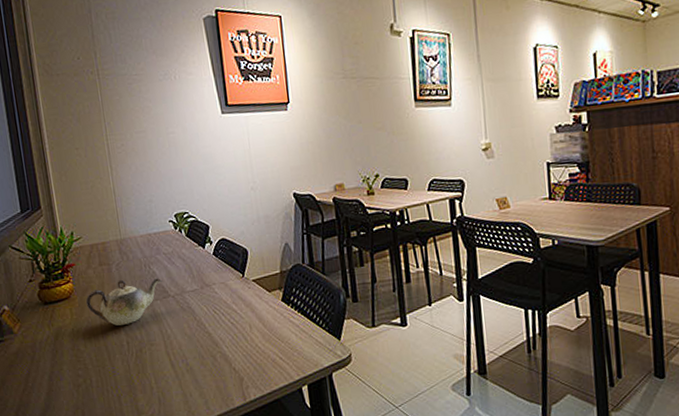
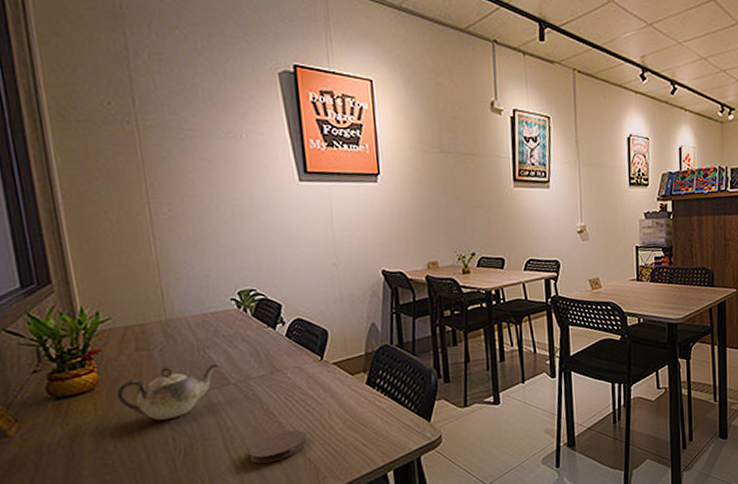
coaster: none [184,340,233,370] -> present [248,429,308,464]

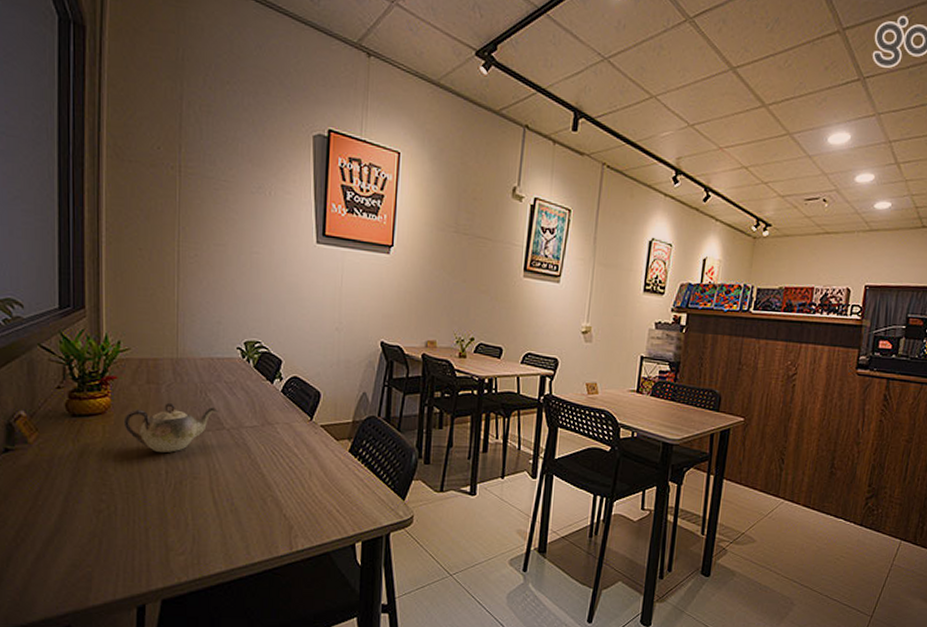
coaster: present [248,429,308,464] -> none [230,483,286,512]

